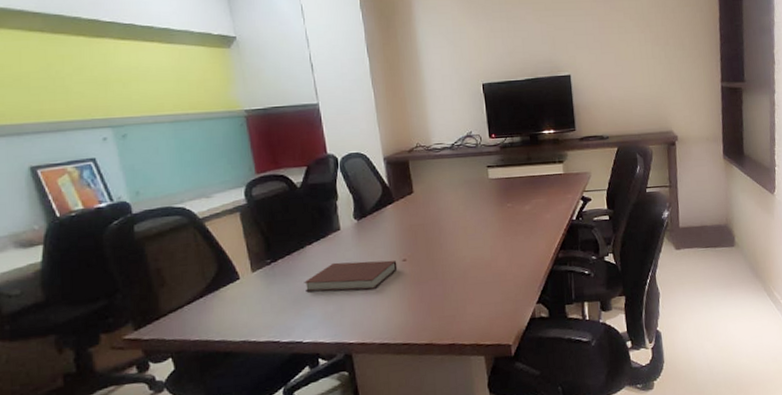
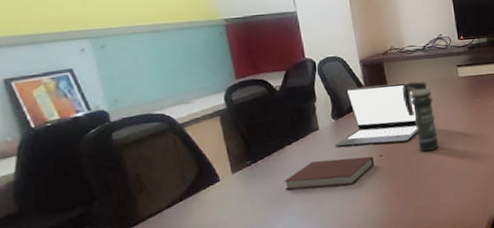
laptop: none [356,183,444,249] -> present [334,82,418,147]
smoke grenade: none [428,182,465,258] -> present [402,81,439,152]

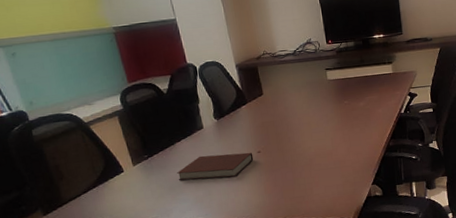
laptop: present [334,82,418,147] -> none [218,85,291,144]
smoke grenade: present [402,81,439,152] -> none [276,84,310,149]

